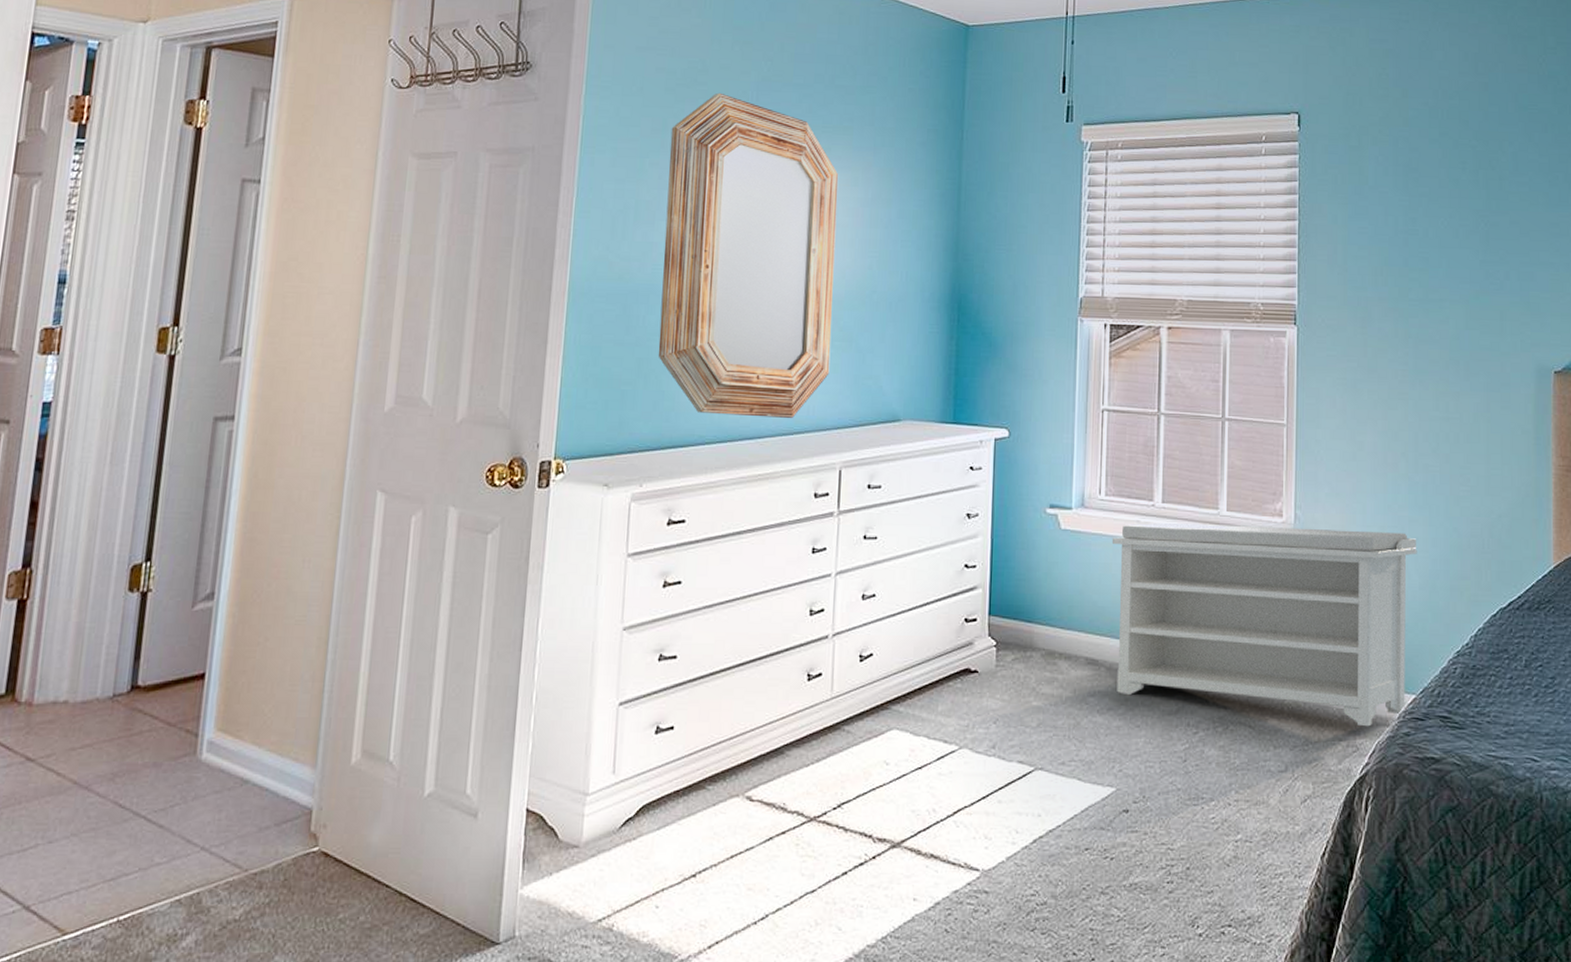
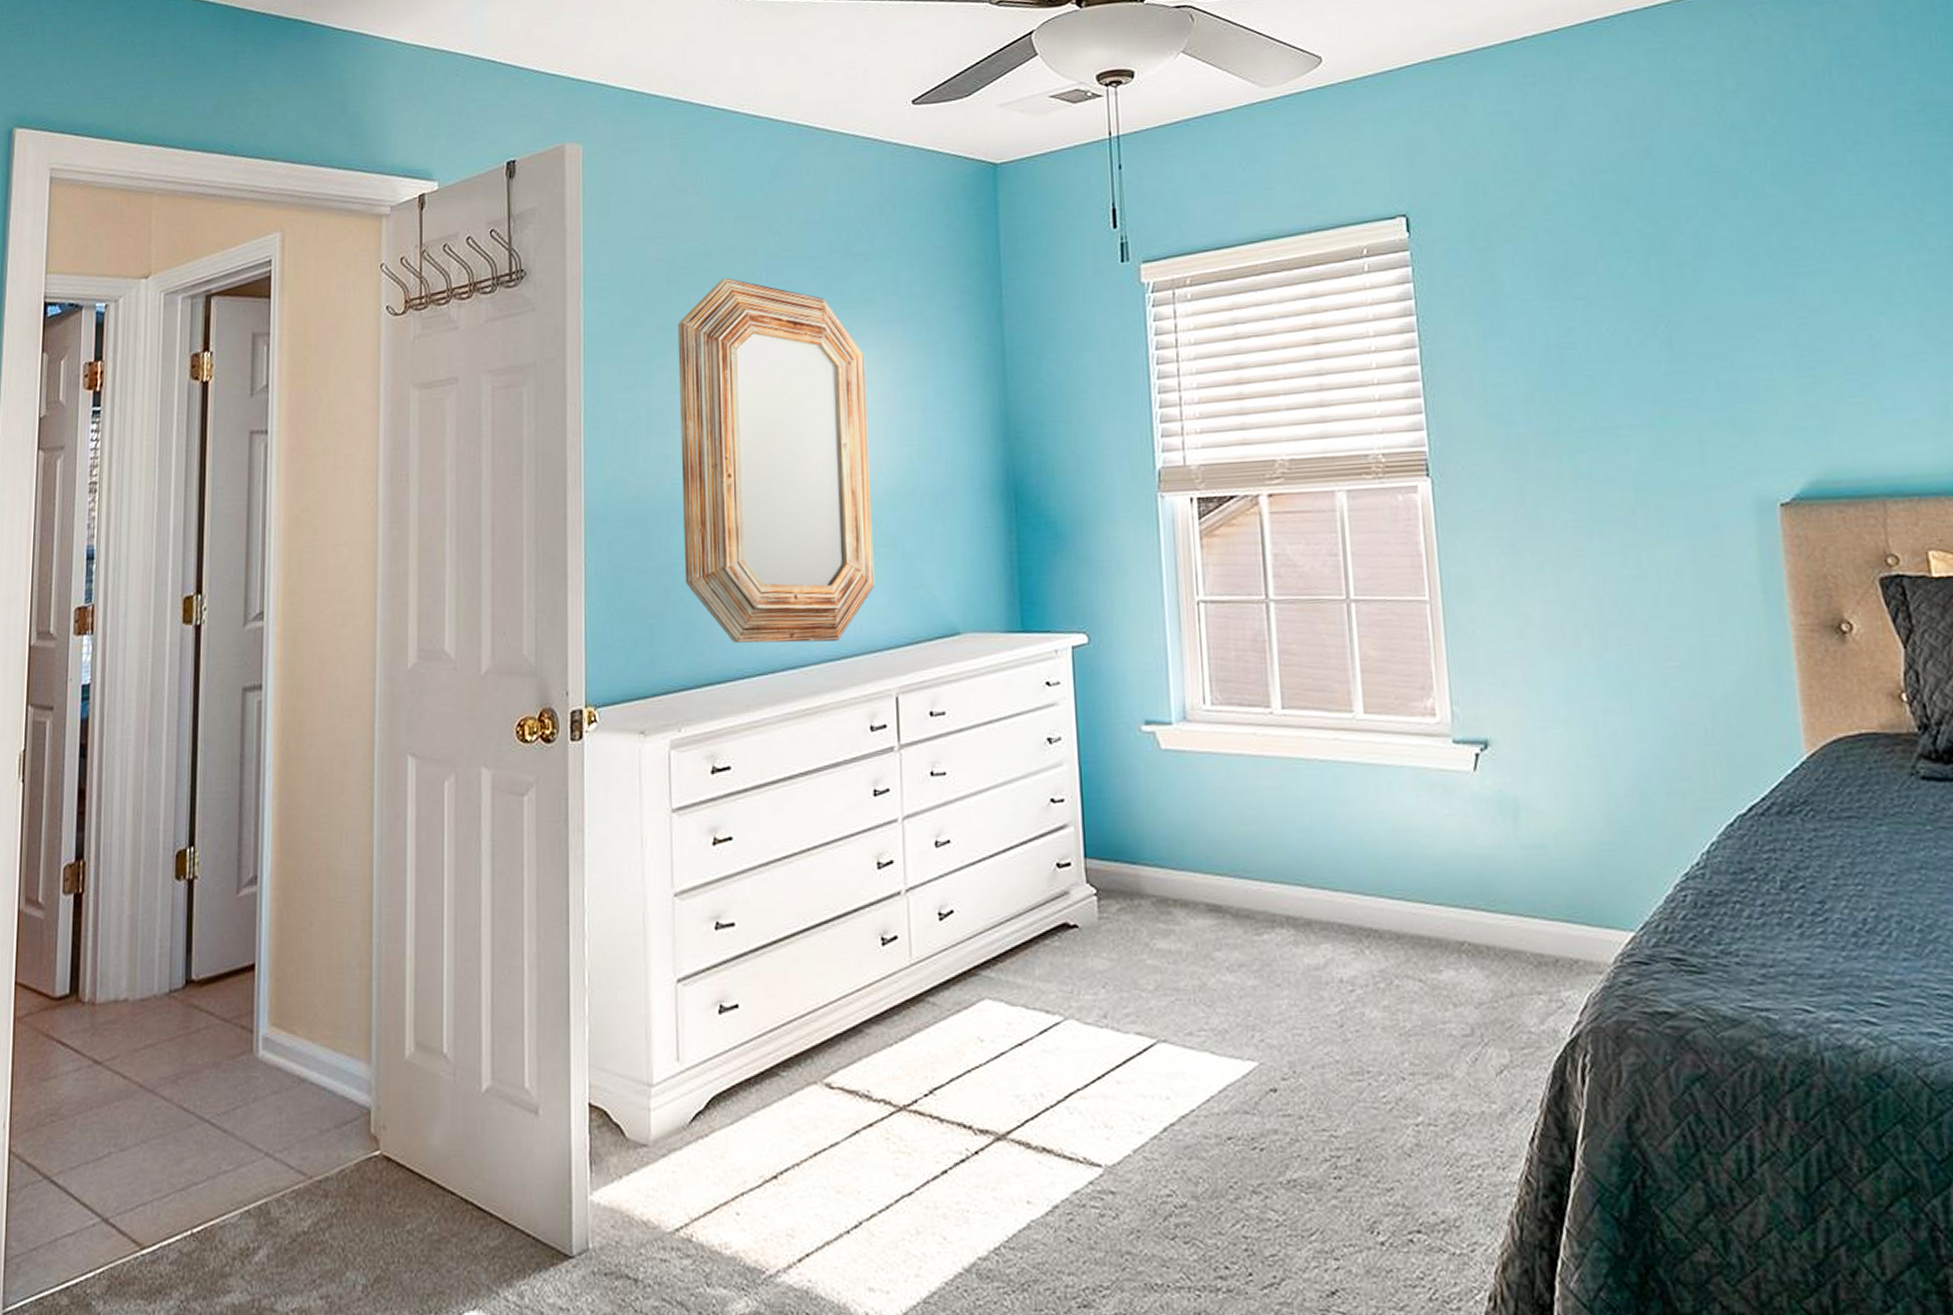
bench: present [1111,522,1417,727] -> none [1224,726,1623,975]

